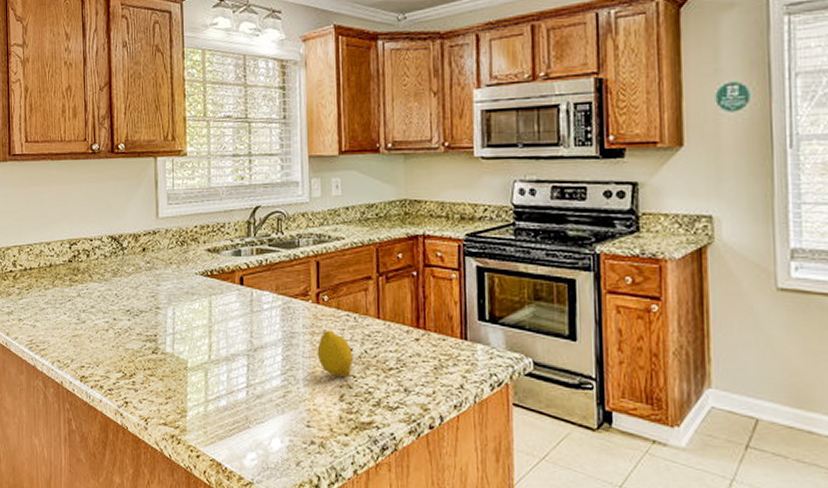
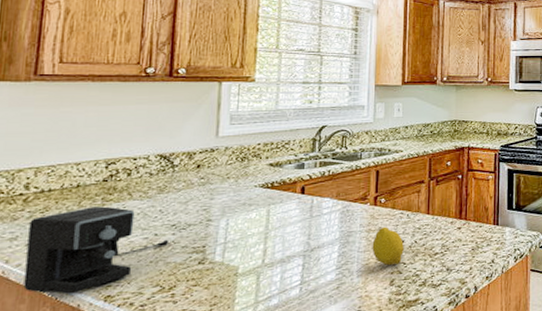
coffee maker: none [20,287,126,371] -> present [23,206,170,294]

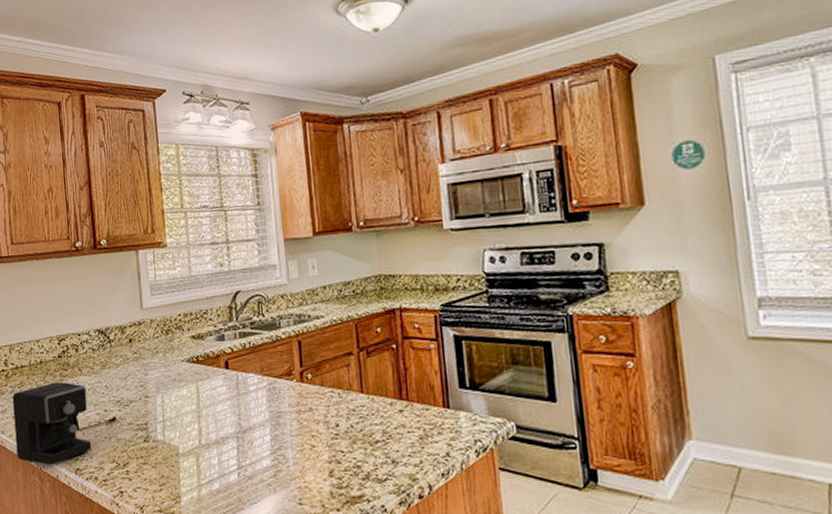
fruit: present [372,226,404,265] -> none [304,407,340,452]

